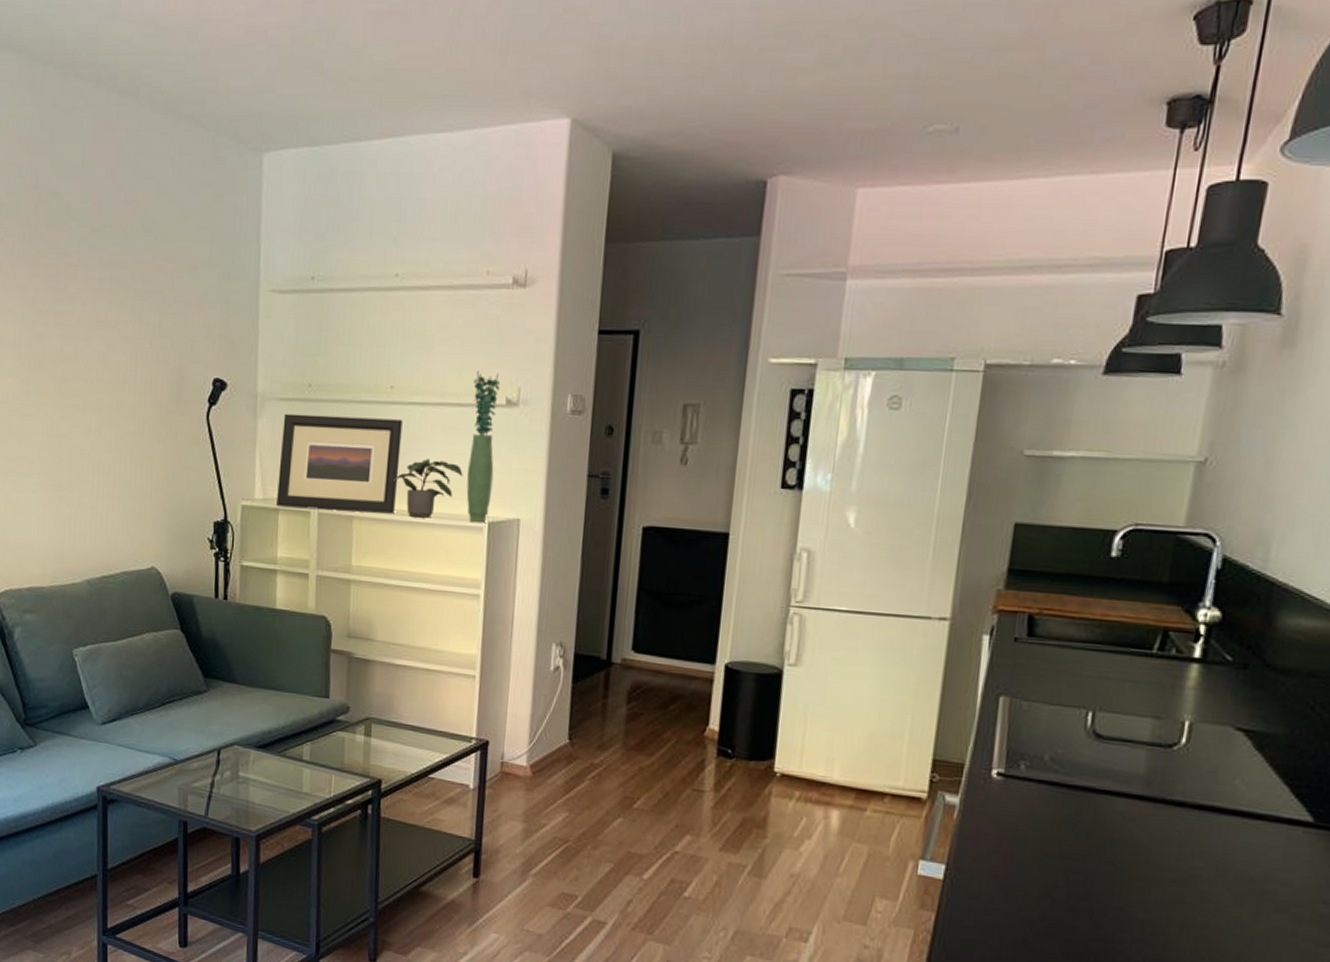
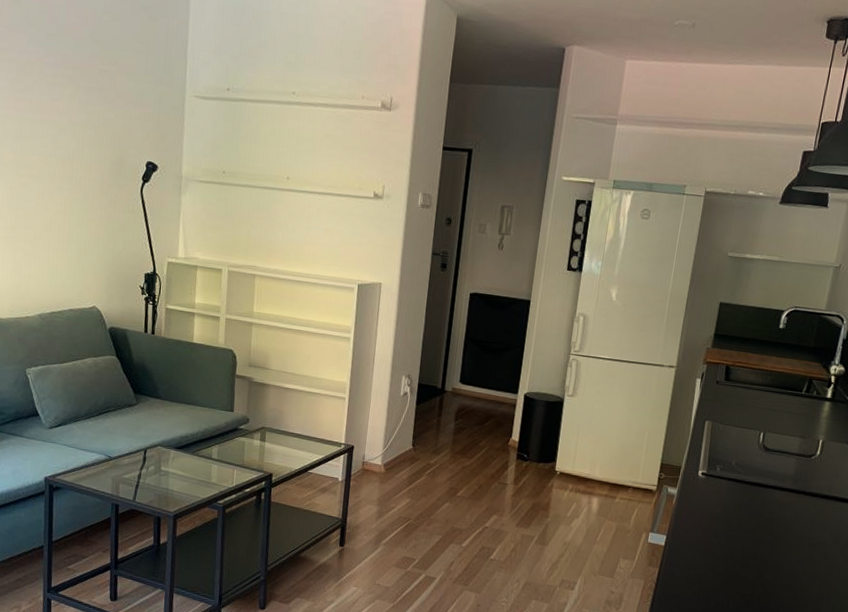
picture frame: present [277,413,403,514] -> none [196,192,296,275]
potted plant: present [394,458,463,518] -> none [287,234,340,279]
vase: present [466,371,501,522] -> none [342,170,370,284]

